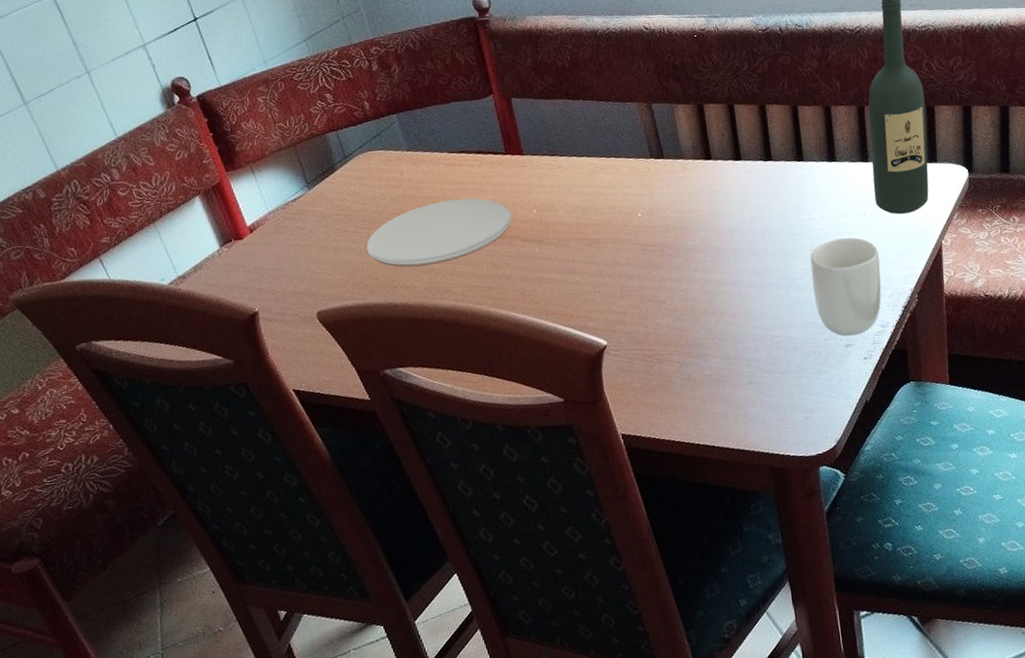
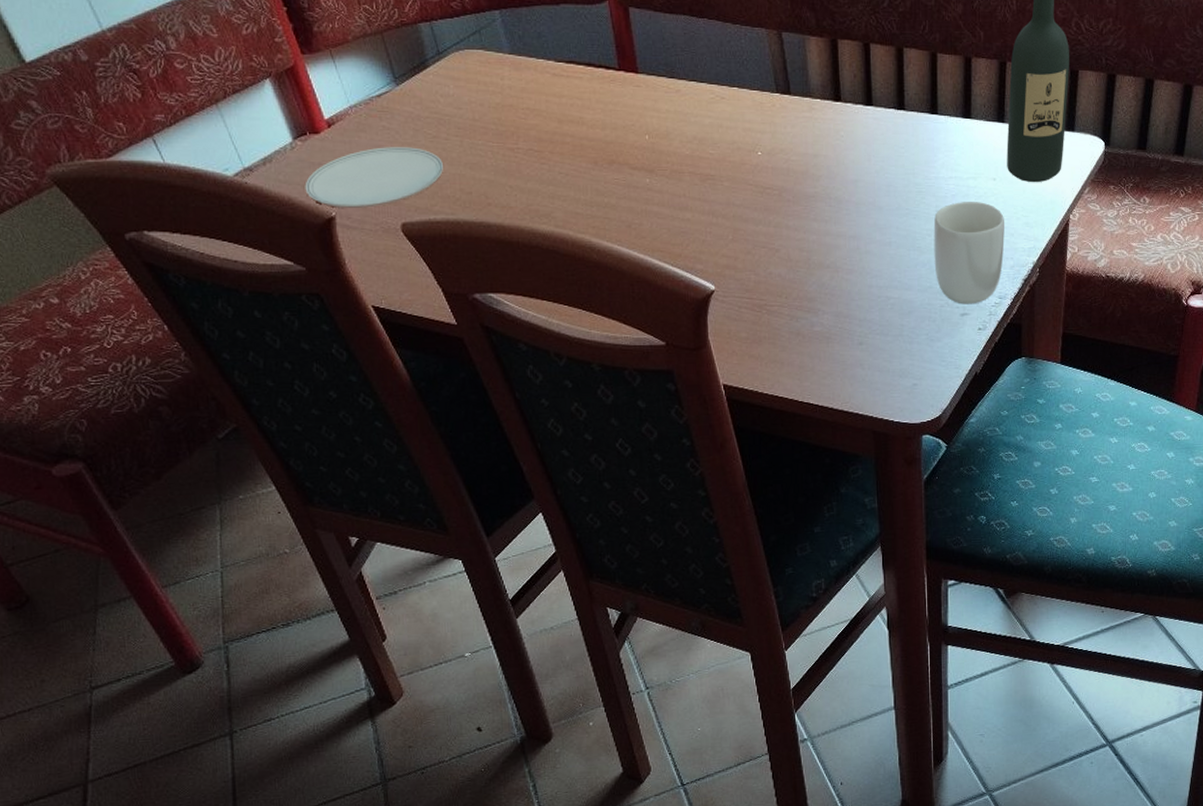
plate: none [231,242,353,304] -> present [305,147,443,208]
plate: present [366,198,513,268] -> none [459,114,622,185]

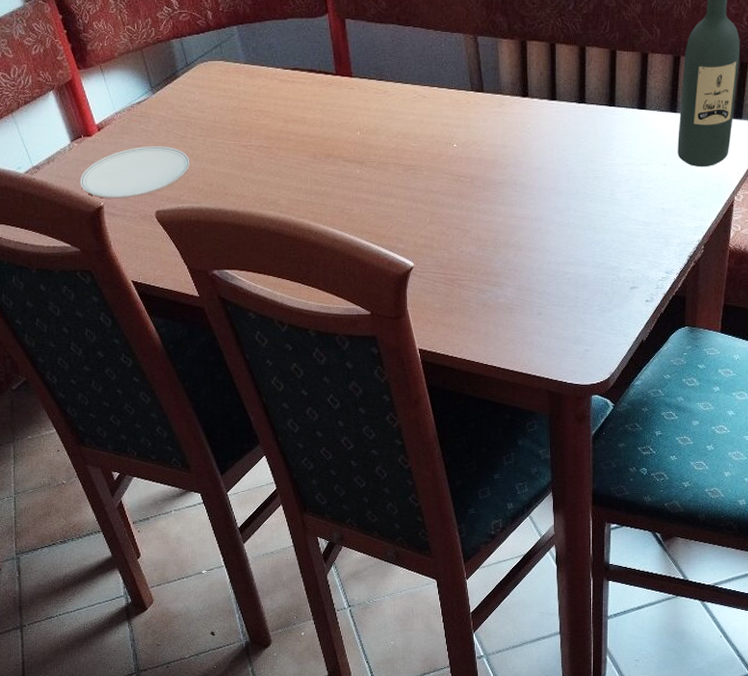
cup: present [933,202,1005,304] -> none [608,186,673,279]

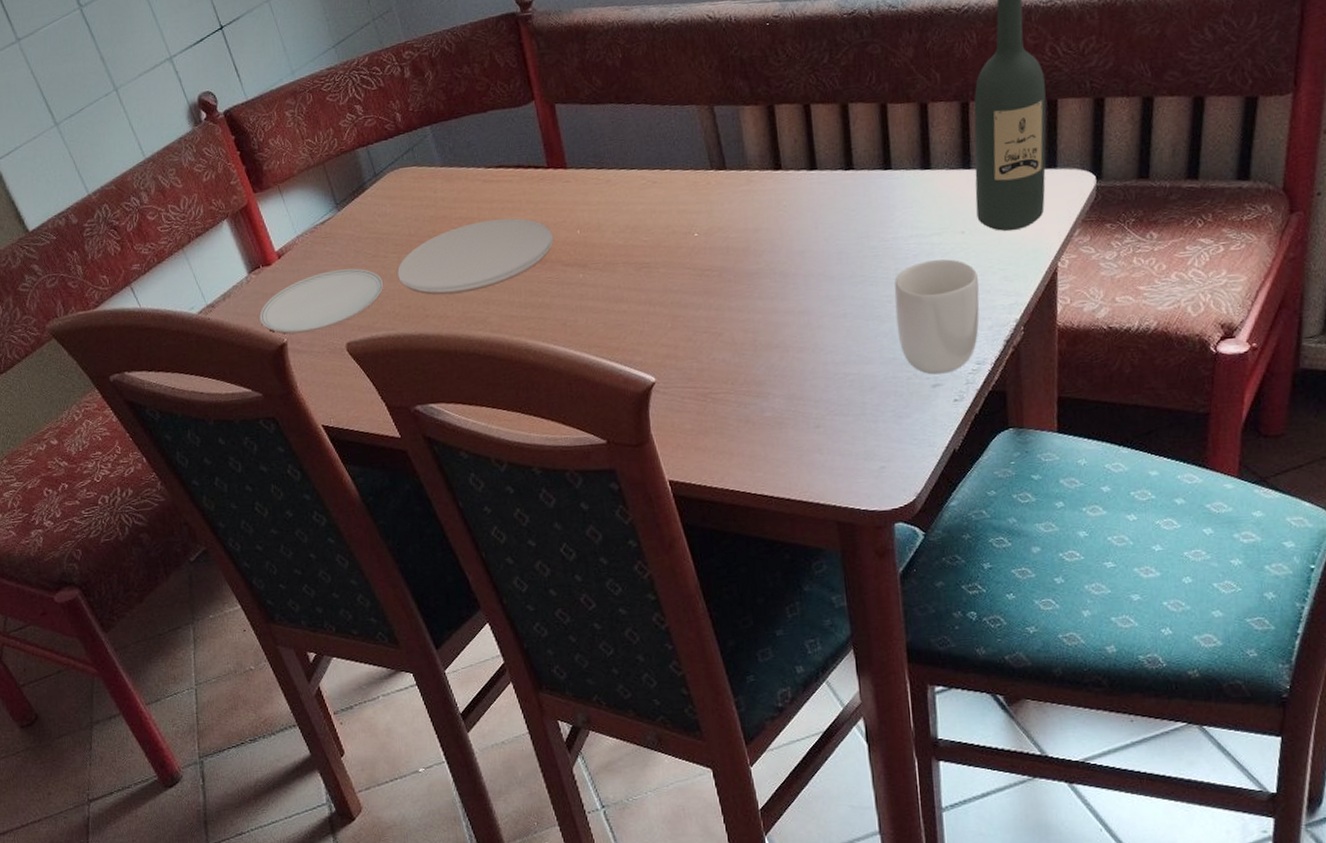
plate: none [203,115,338,177] -> present [397,218,554,295]
cup: none [608,186,673,279] -> present [894,259,980,375]

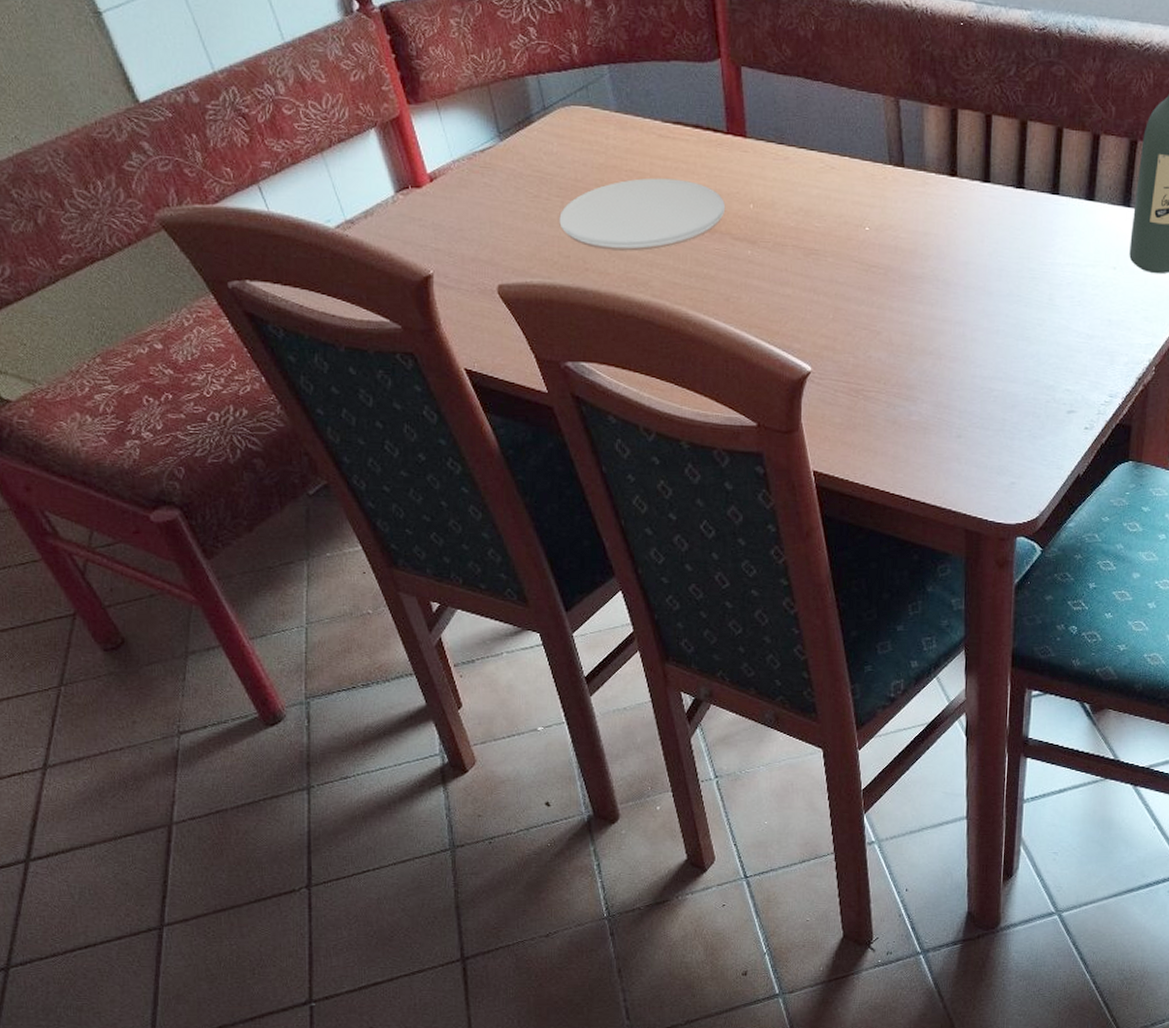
plate: present [259,268,383,334] -> none [404,204,542,267]
cup: present [894,259,980,375] -> none [1043,291,1122,402]

